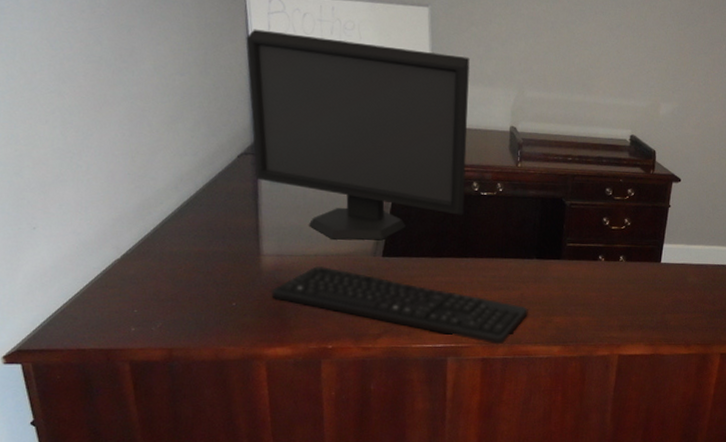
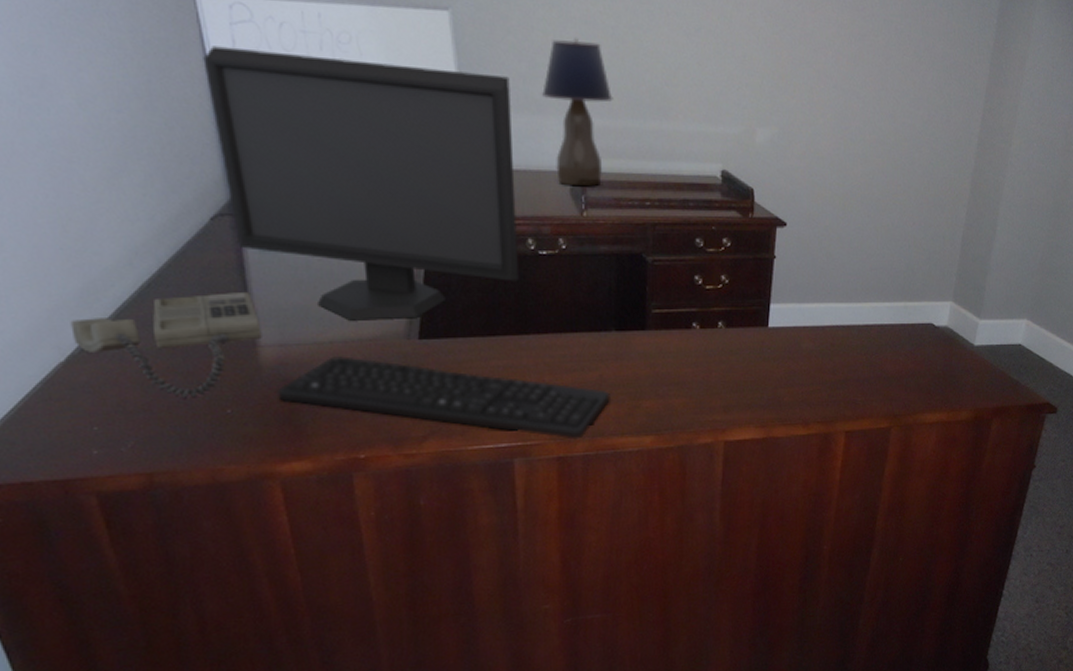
telephone: none [128,212,265,292] -> present [70,291,262,398]
table lamp: none [494,29,549,144] -> present [542,37,613,187]

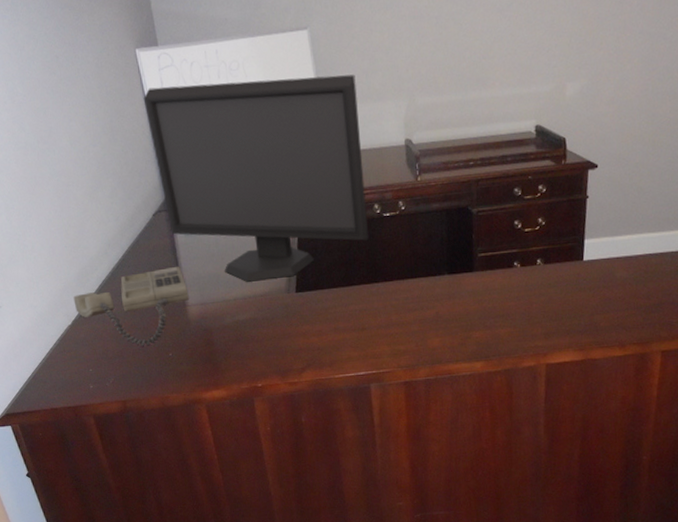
computer keyboard: present [277,355,610,440] -> none [201,308,446,367]
table lamp: present [542,37,613,187] -> none [381,31,439,157]

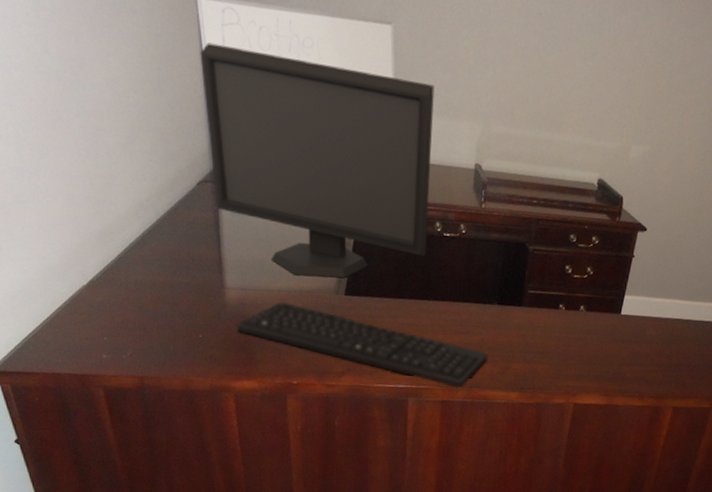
telephone: present [73,266,189,347] -> none [92,243,228,323]
computer keyboard: none [201,308,446,367] -> present [237,301,488,388]

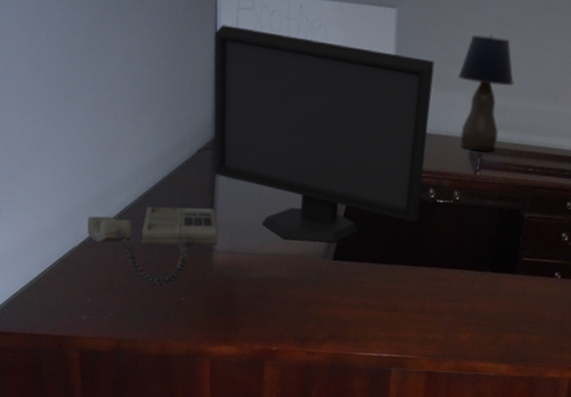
telephone: none [92,243,228,323] -> present [87,206,218,286]
computer keyboard: present [237,301,488,388] -> none [220,265,478,359]
table lamp: none [459,54,517,184] -> present [458,33,514,152]

